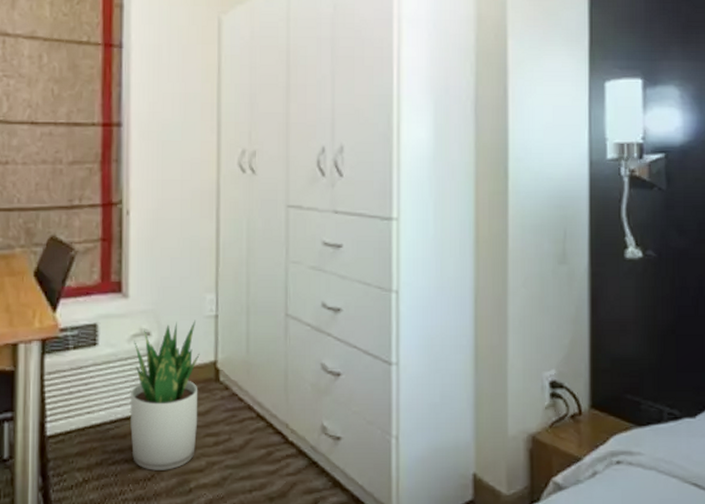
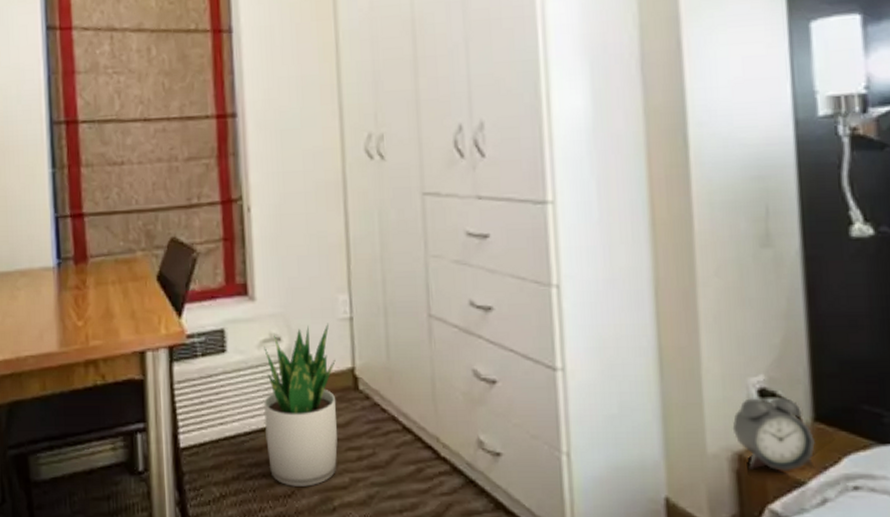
alarm clock: none [529,388,590,449] -> present [732,396,815,471]

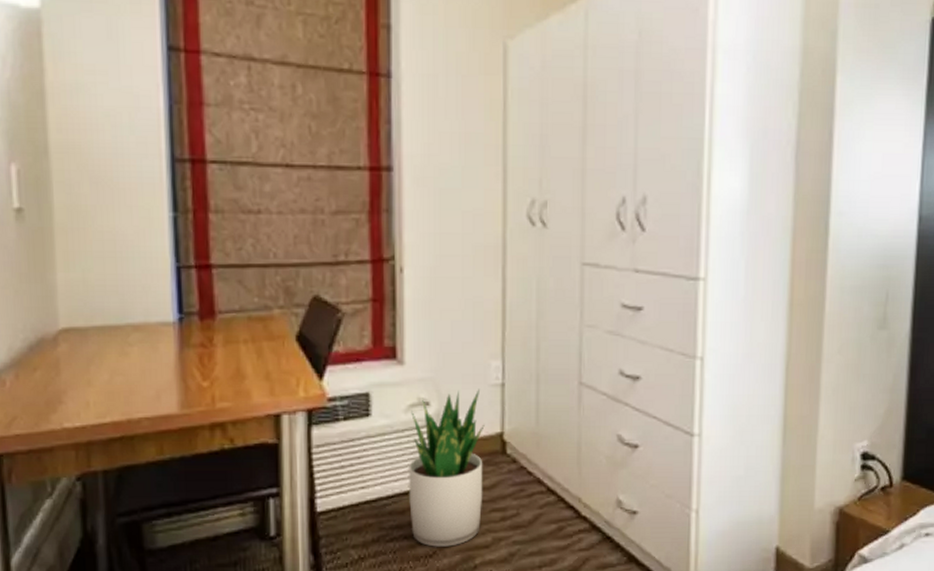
alarm clock: present [732,396,815,471] -> none [837,459,901,522]

